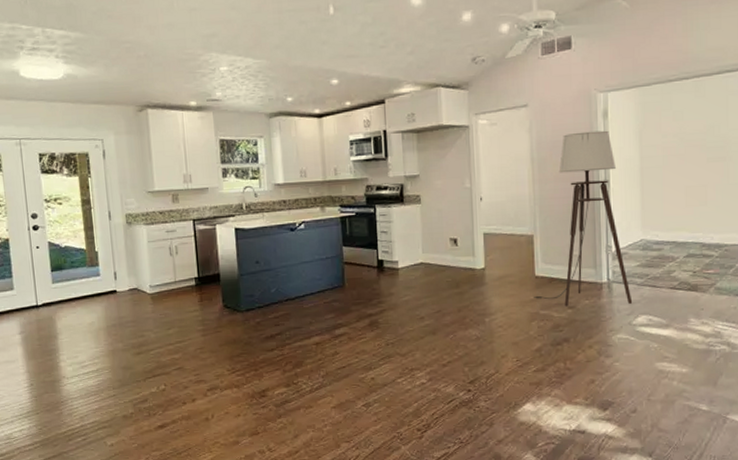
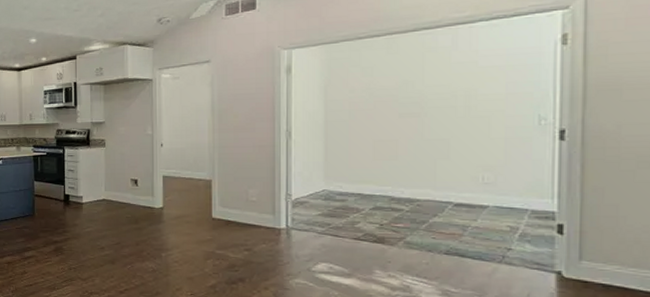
floor lamp: present [534,130,633,307] -> none [210,85,313,251]

